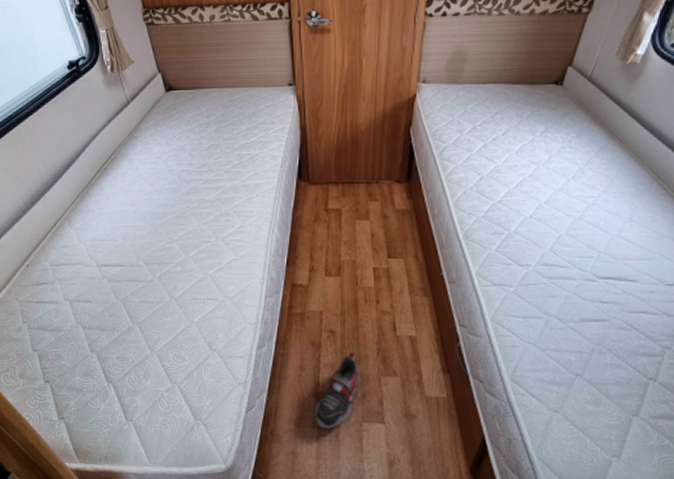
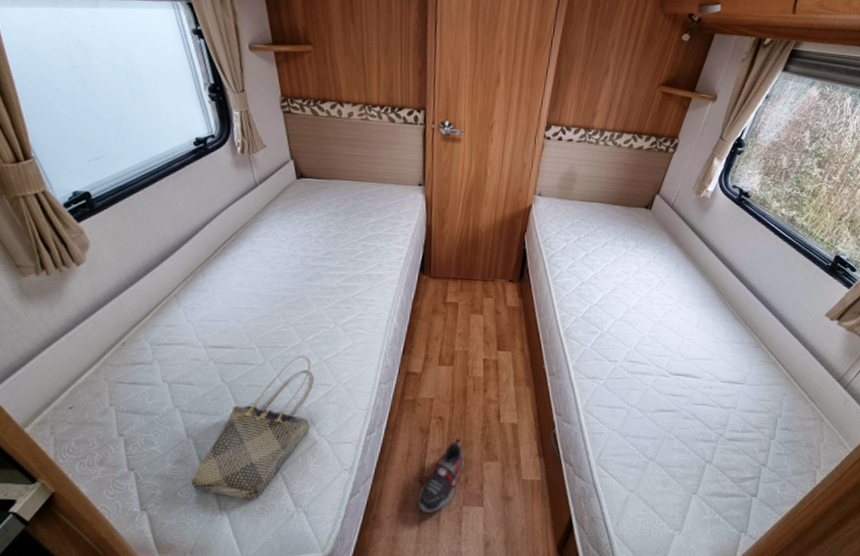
tote bag: none [99,271,202,413] -> present [191,356,314,501]

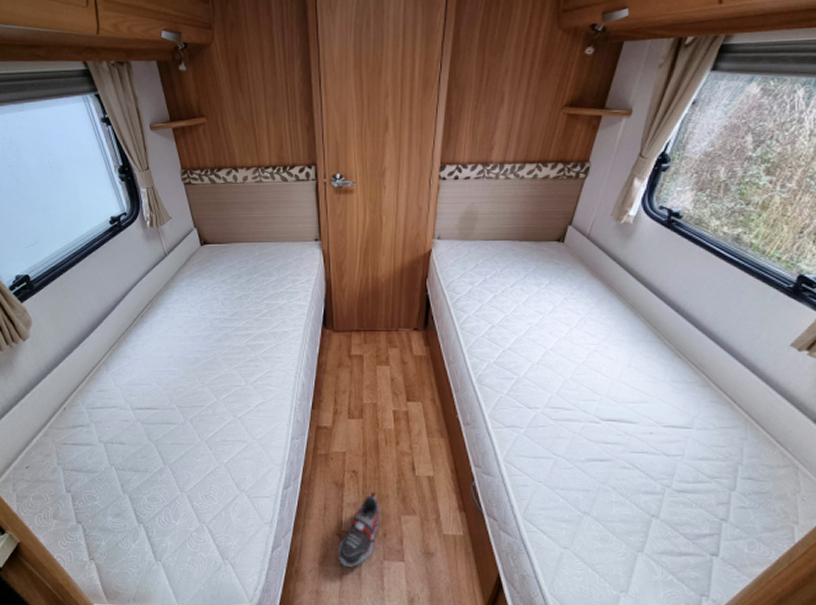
tote bag: present [191,356,314,501] -> none [129,414,230,553]

